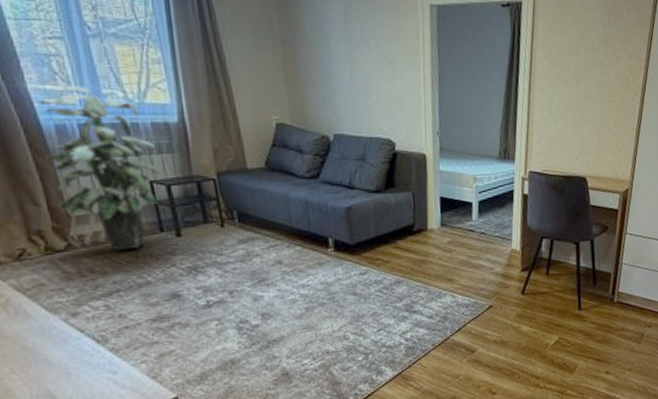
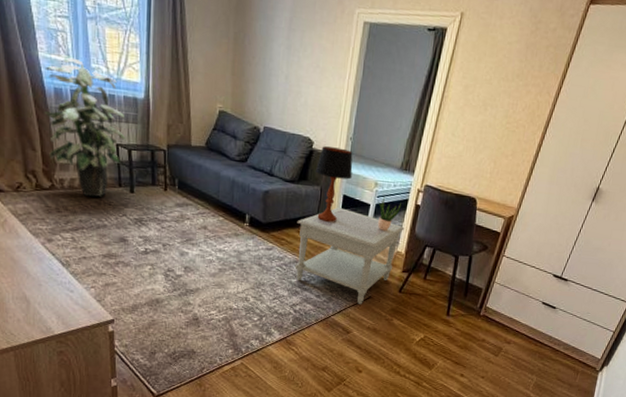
side table: none [391,212,515,317] -> present [295,207,405,304]
table lamp: none [403,145,446,231] -> present [316,146,353,223]
potted plant: none [481,191,507,229] -> present [377,196,401,231]

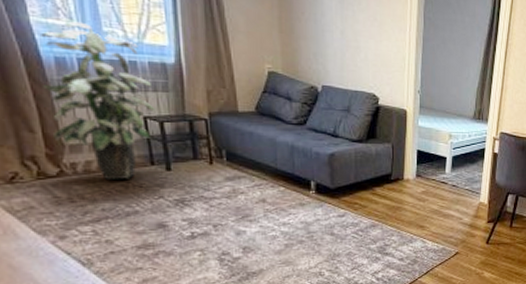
side table: present [295,207,405,304] -> none [369,164,485,262]
table lamp: present [316,146,353,223] -> none [385,101,424,181]
potted plant: present [377,196,401,231] -> none [454,147,478,183]

